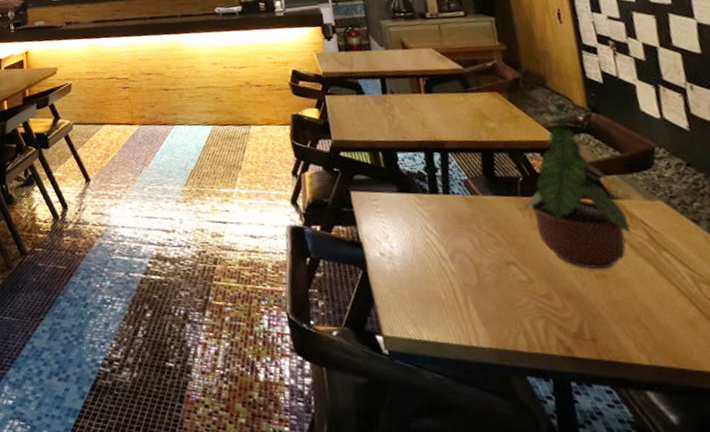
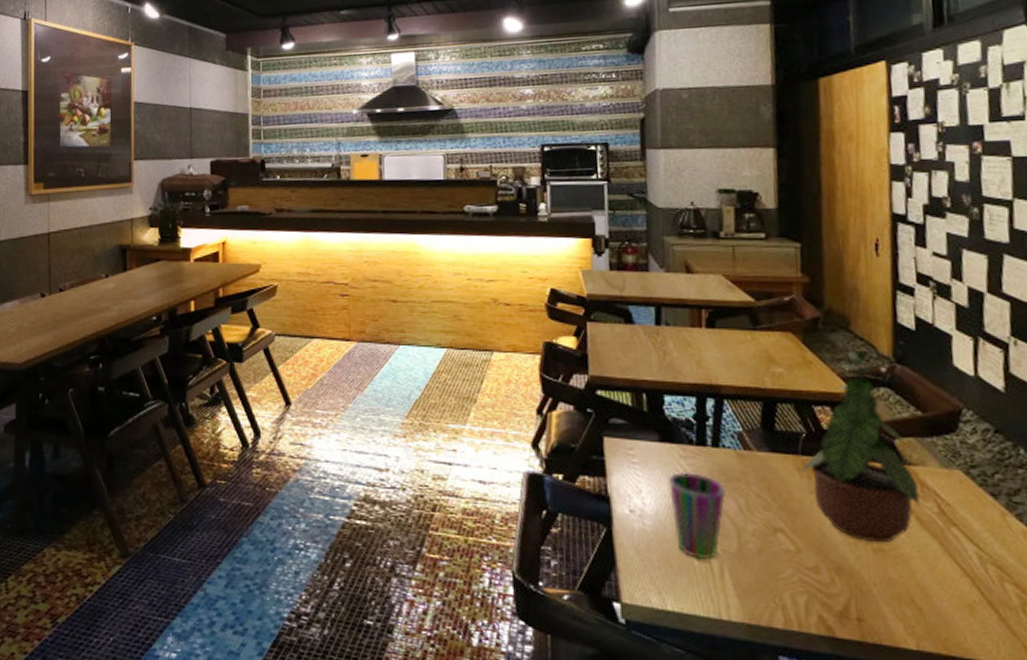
cup: none [408,217,462,294] -> present [667,472,726,560]

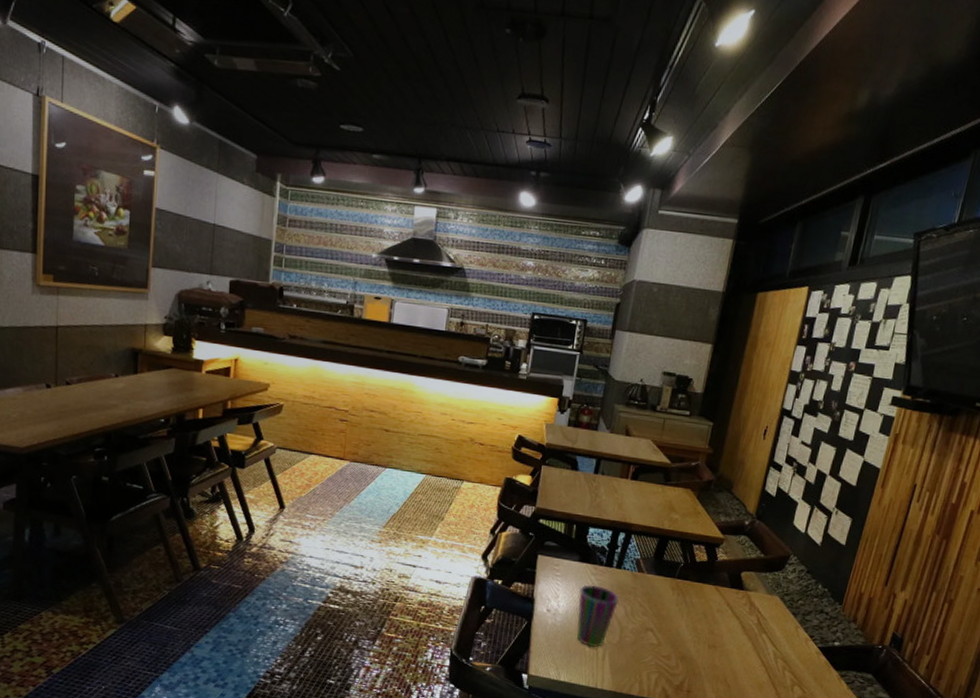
potted plant: present [798,351,921,544] -> none [671,507,749,642]

